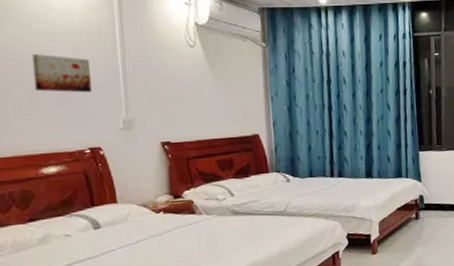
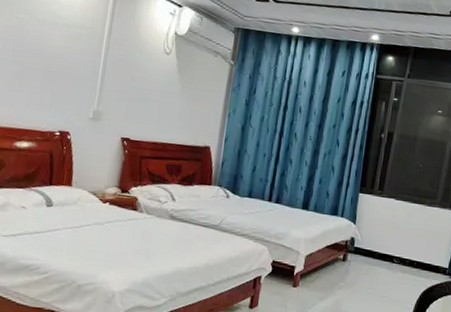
wall art: present [32,54,93,93] -> none [26,38,78,81]

